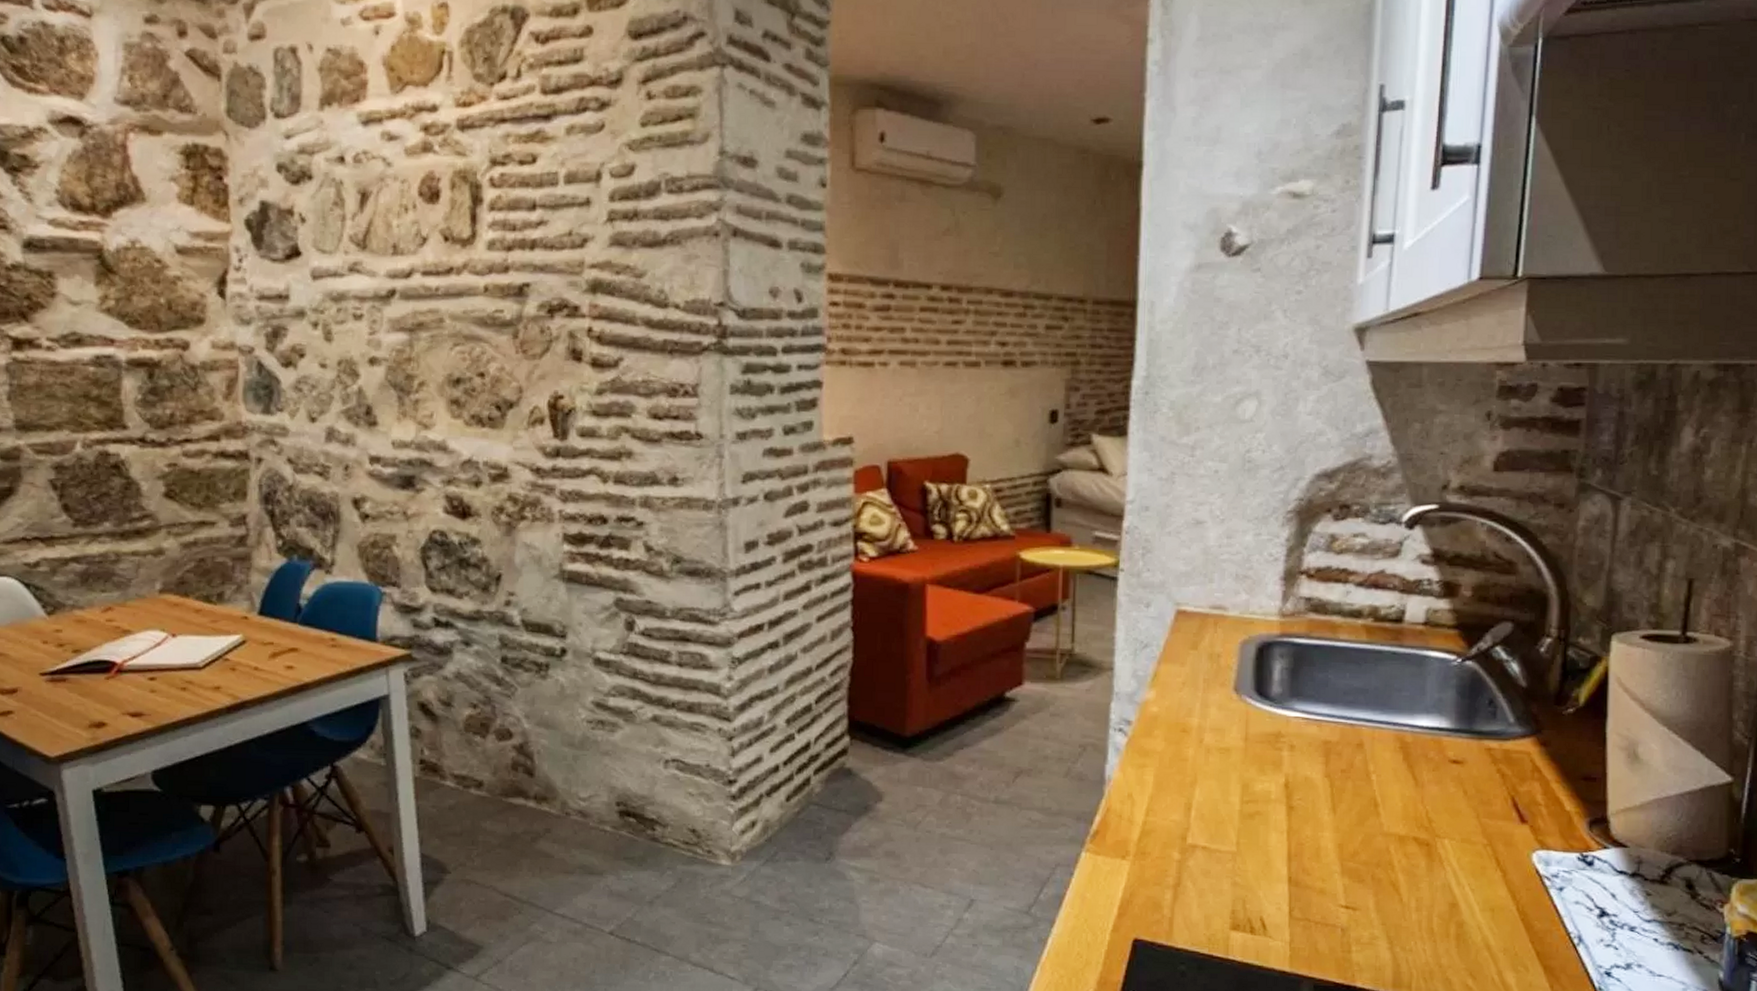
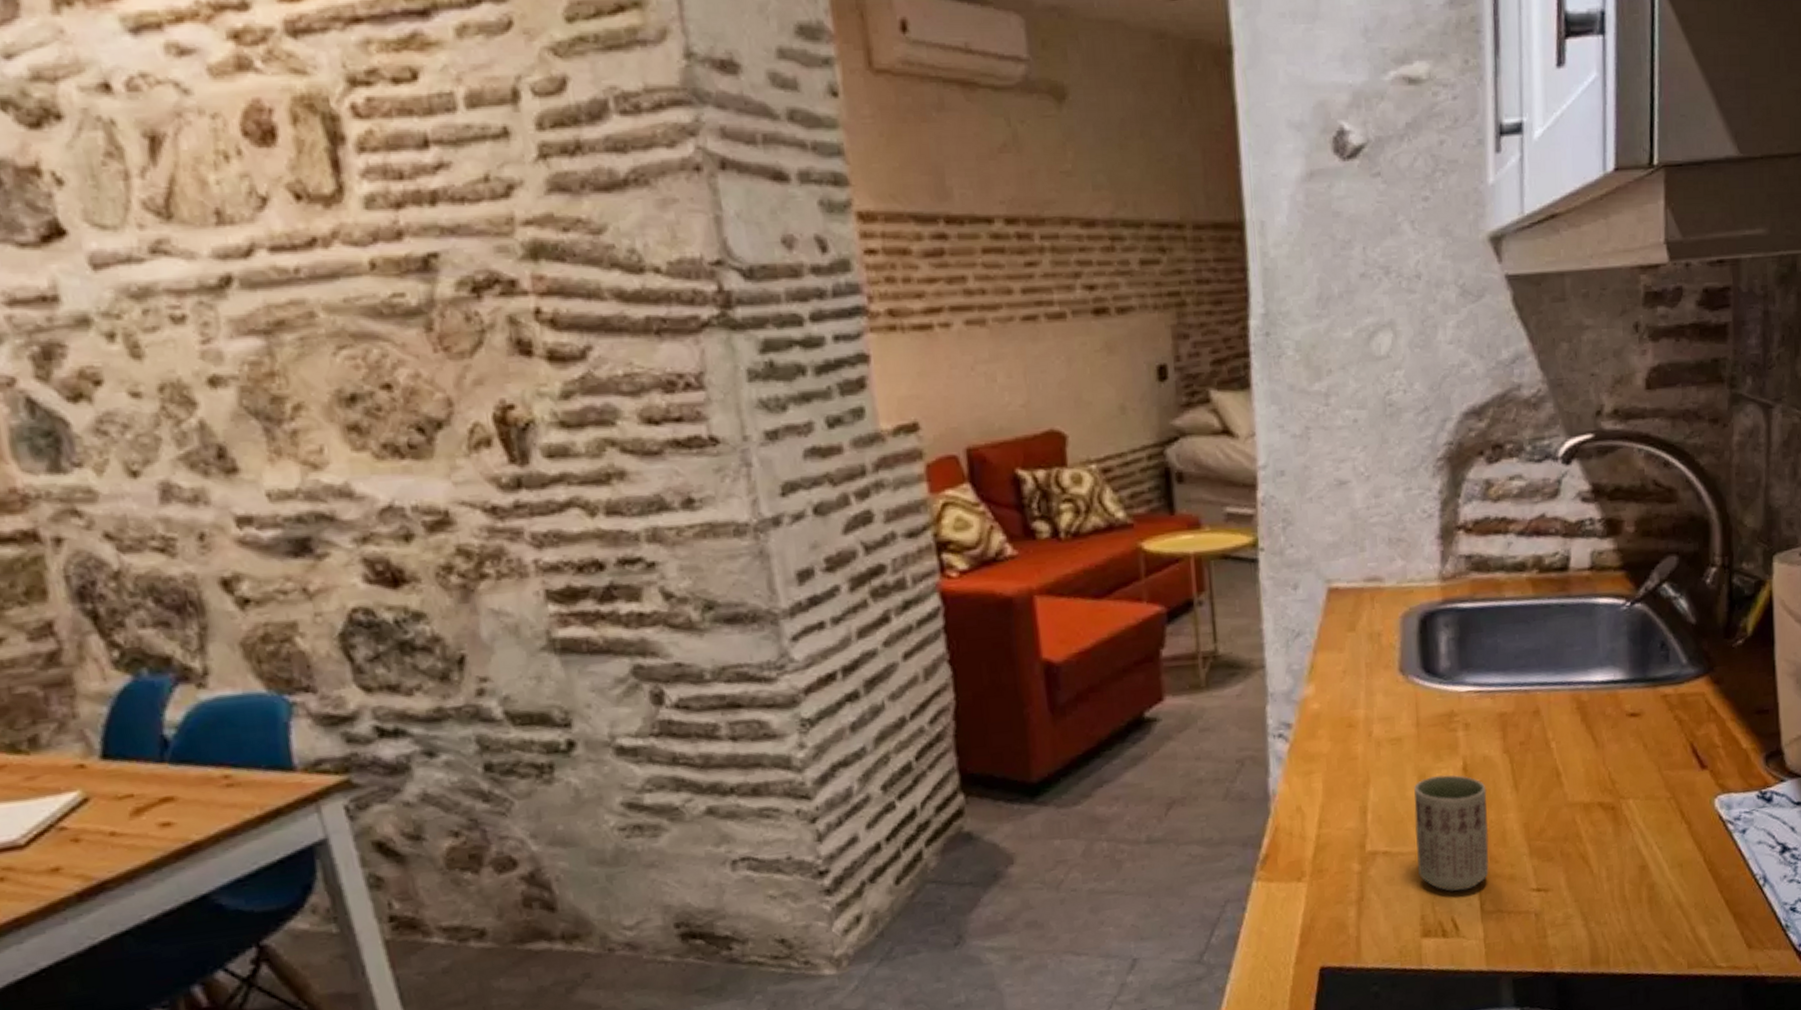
cup: none [1233,787,1305,895] -> present [1414,774,1489,891]

